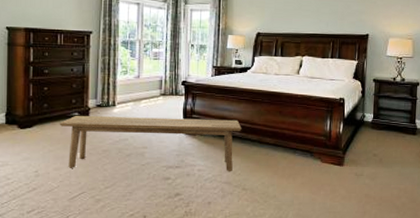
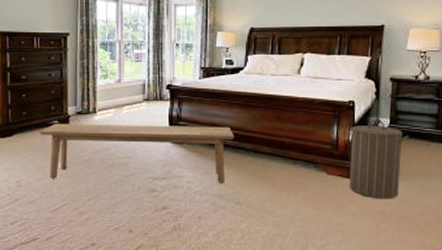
laundry hamper: none [338,114,389,184] -> present [347,119,409,199]

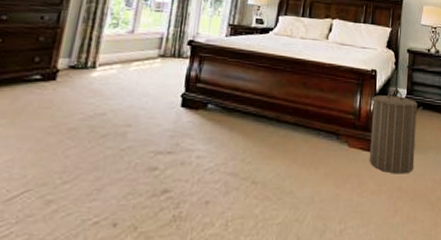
bench: present [39,124,235,185] -> none [9,80,258,160]

